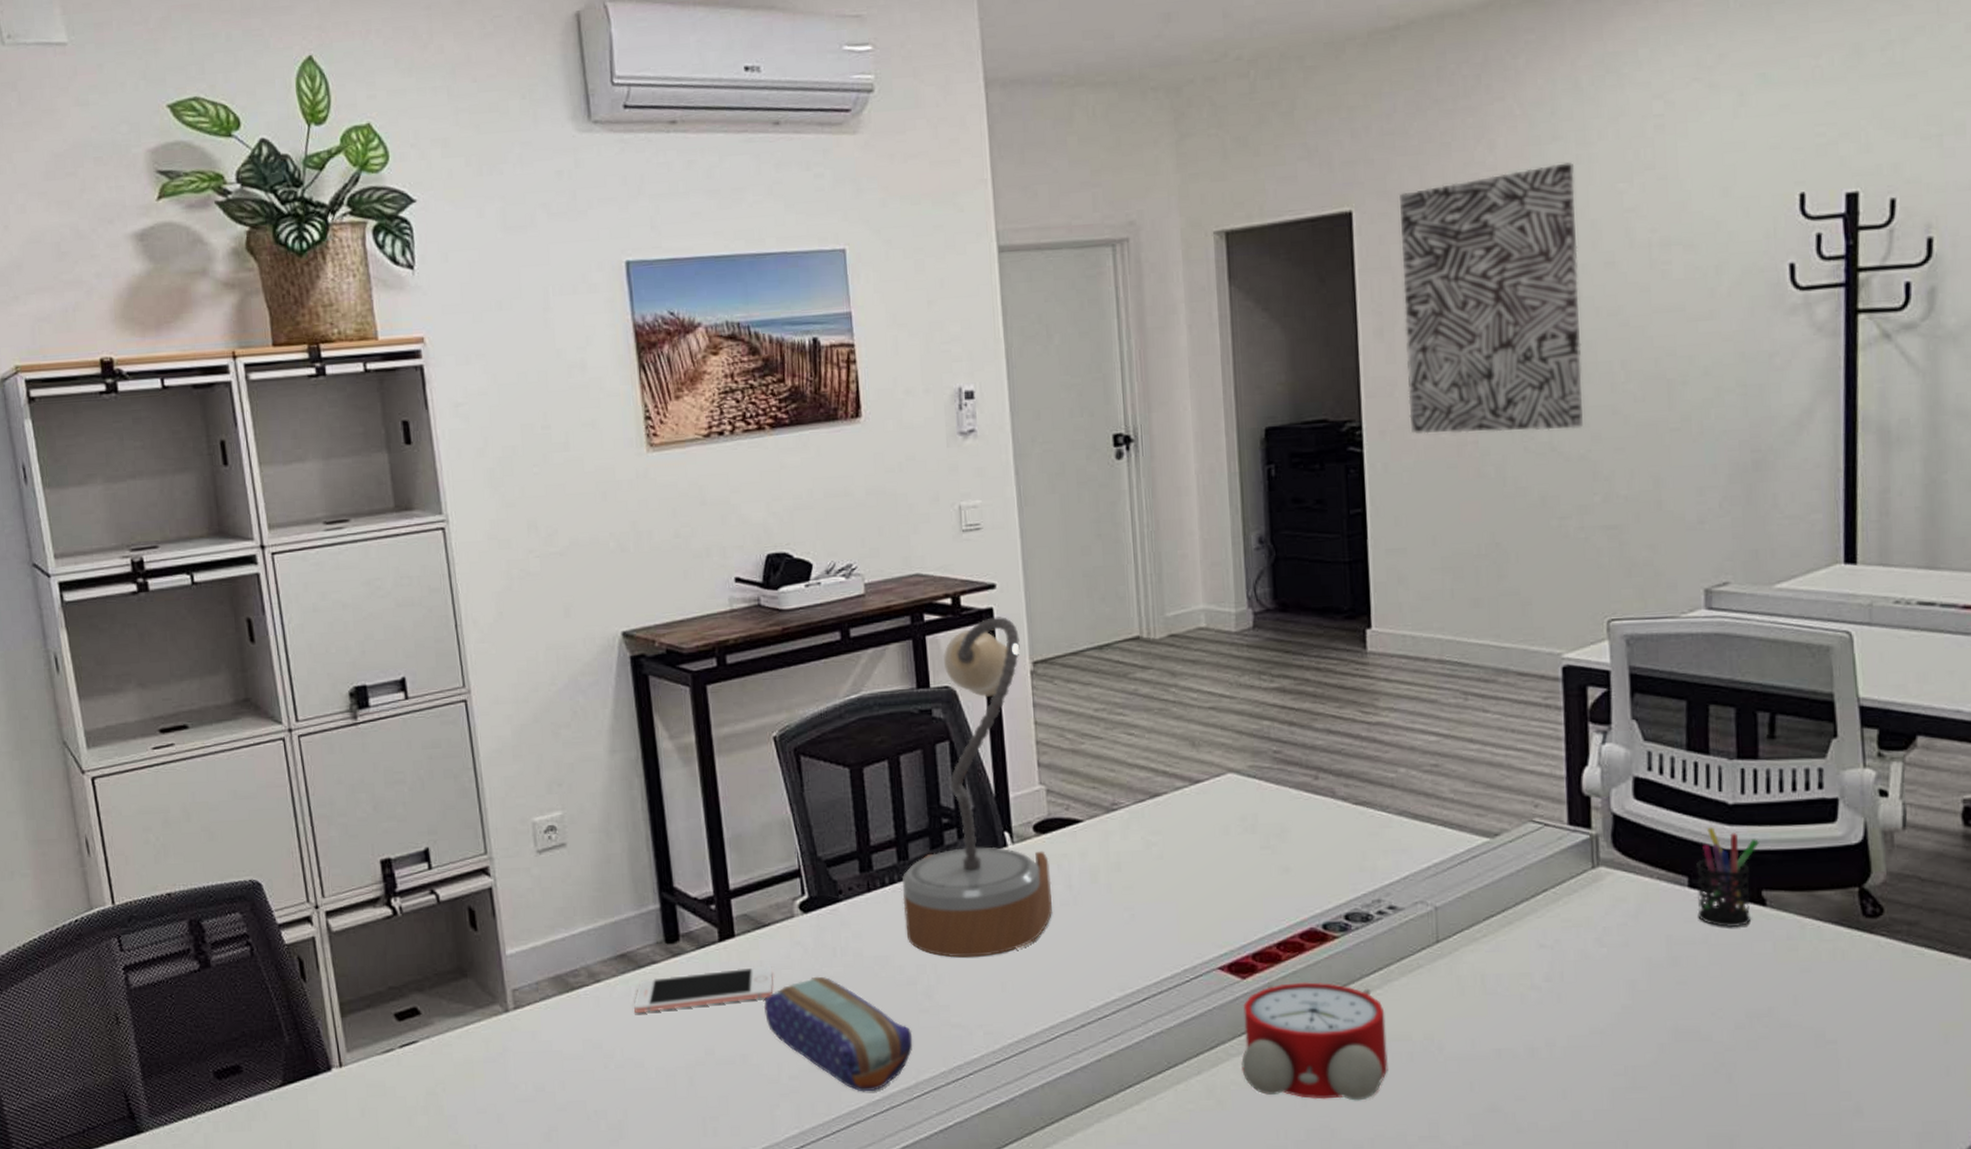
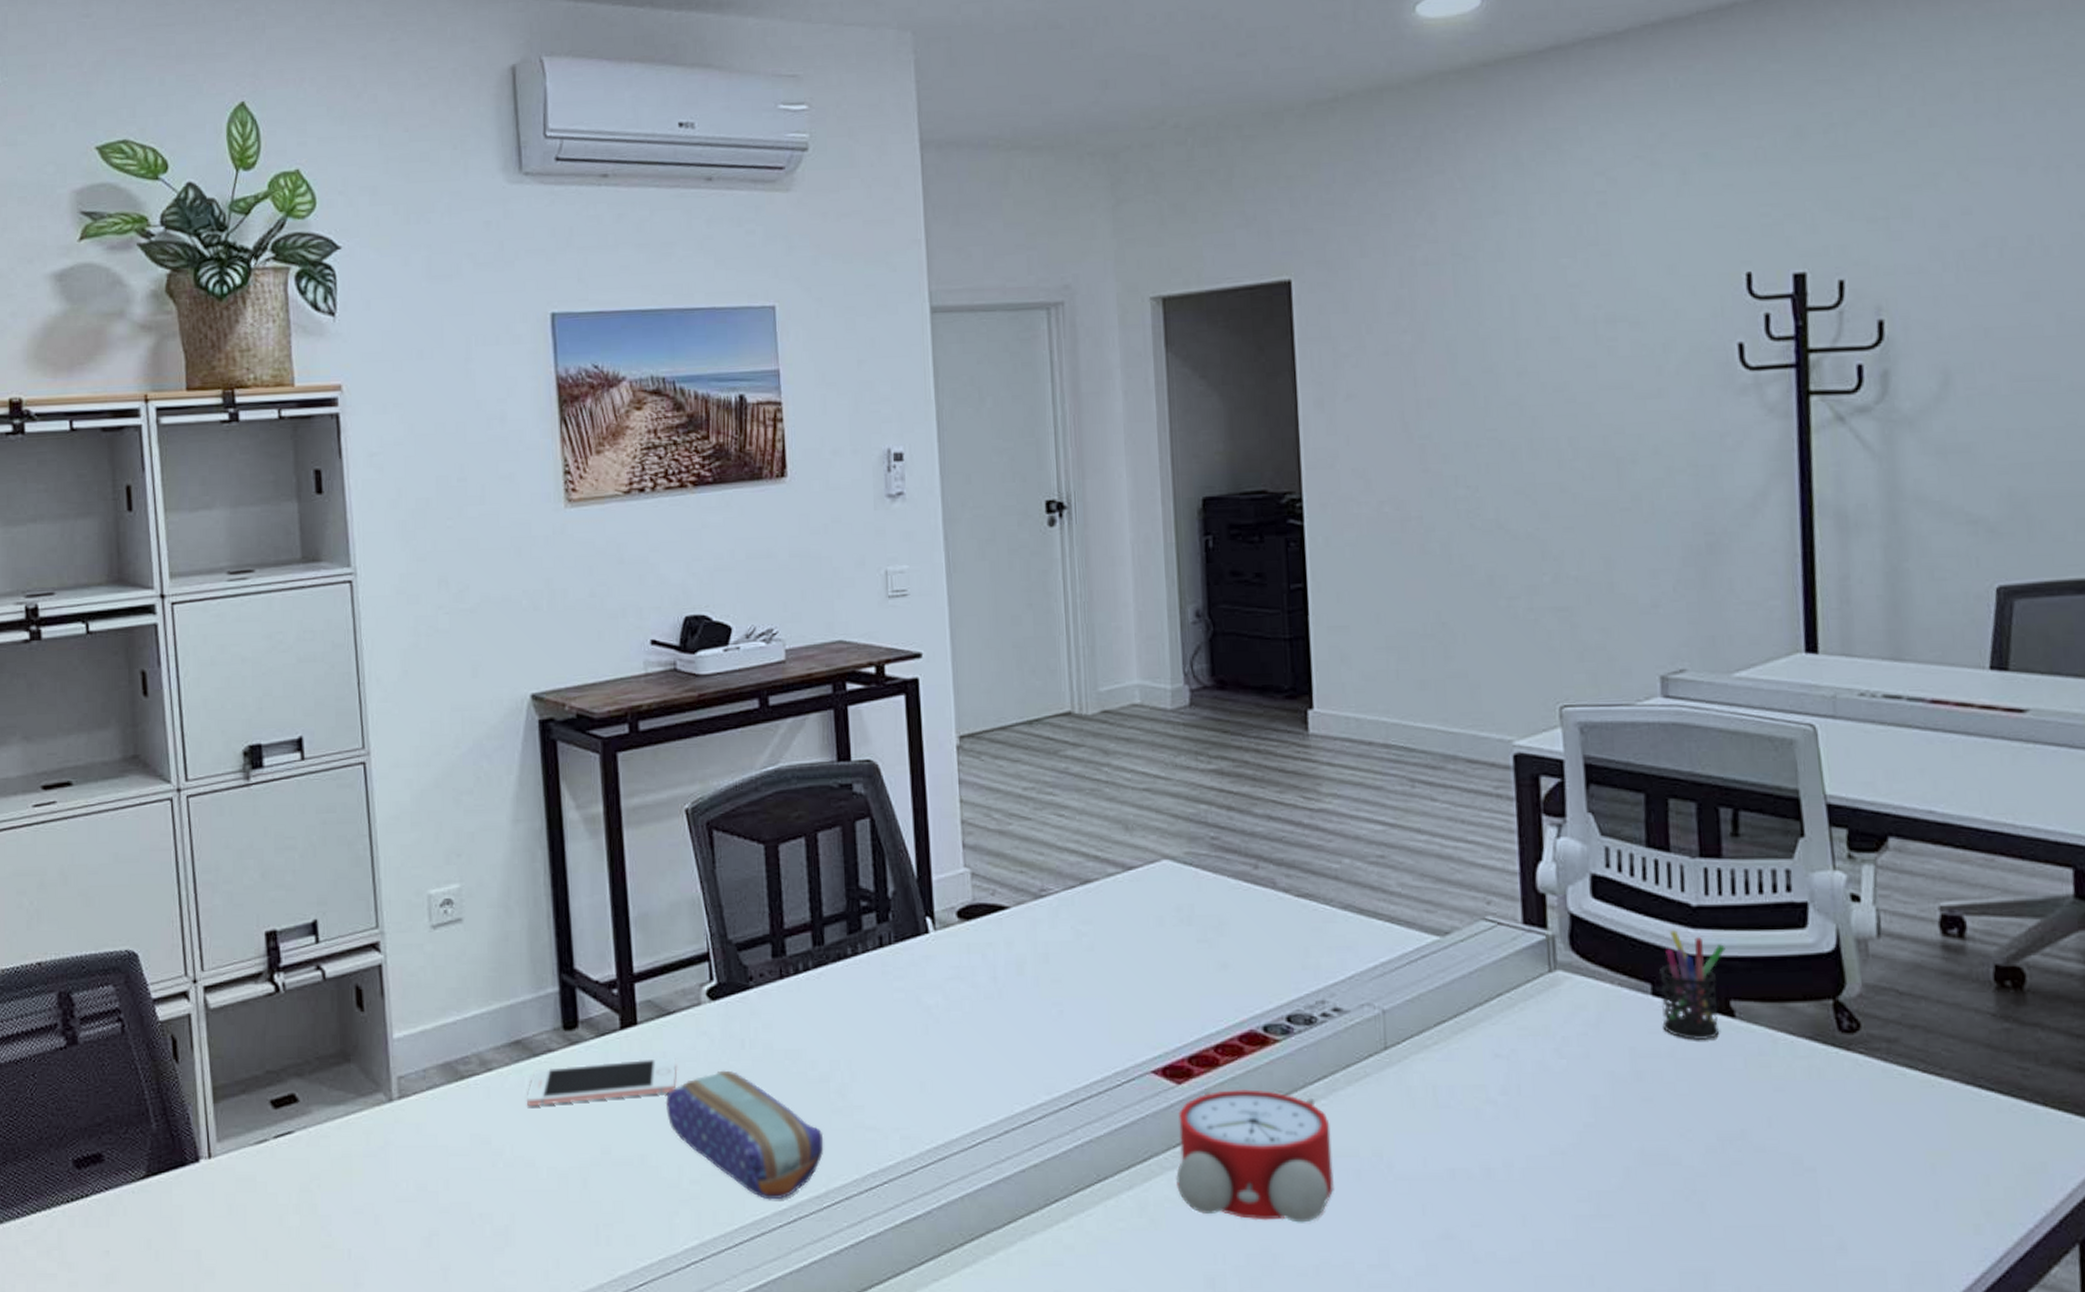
table lamp: present [901,617,1052,958] -> none [816,688,975,1053]
wall art: present [1400,162,1583,434] -> none [1339,237,1530,508]

